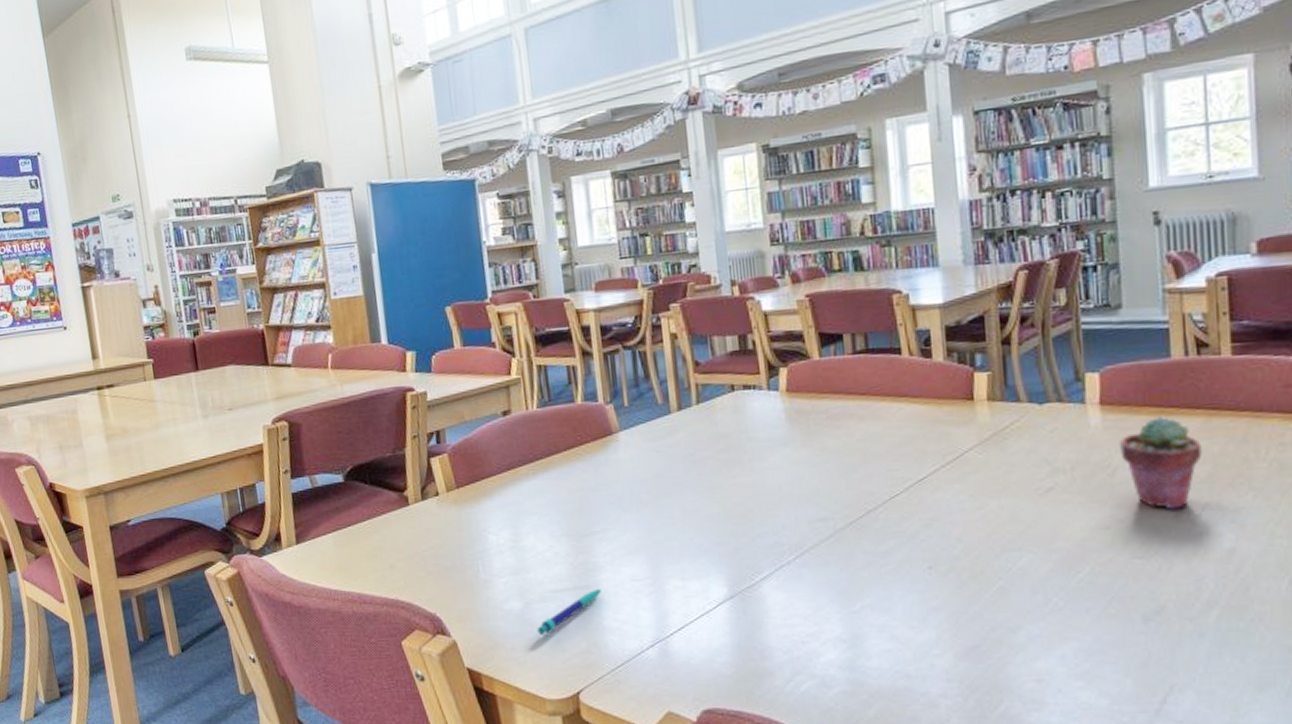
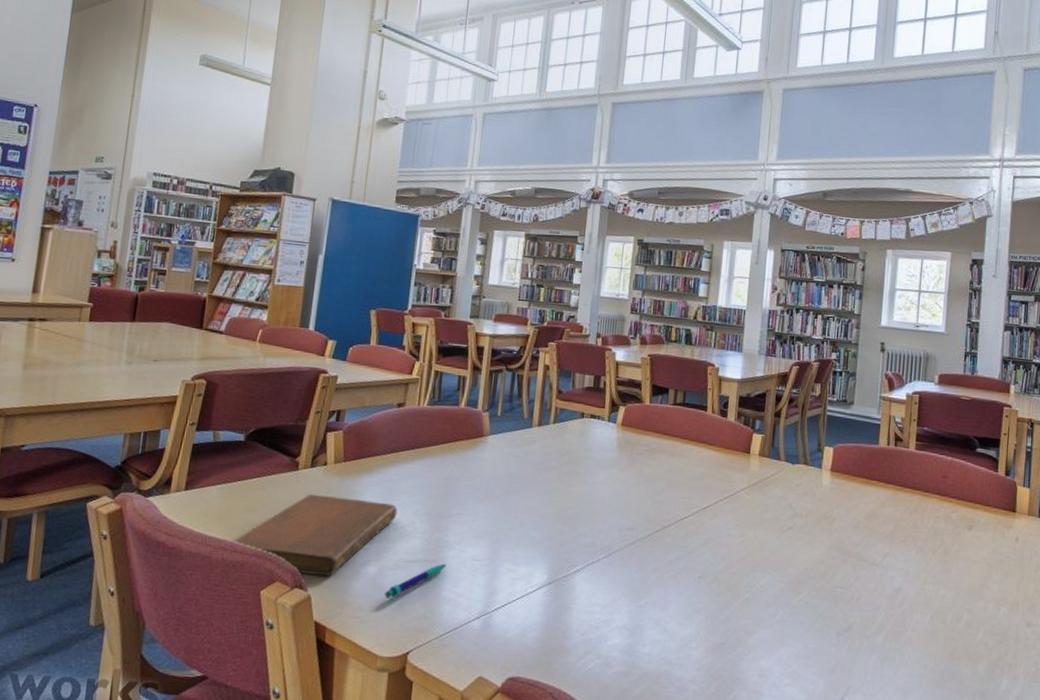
notebook: none [359,528,531,619] -> present [233,494,398,577]
potted succulent: present [1118,416,1203,510] -> none [838,485,890,555]

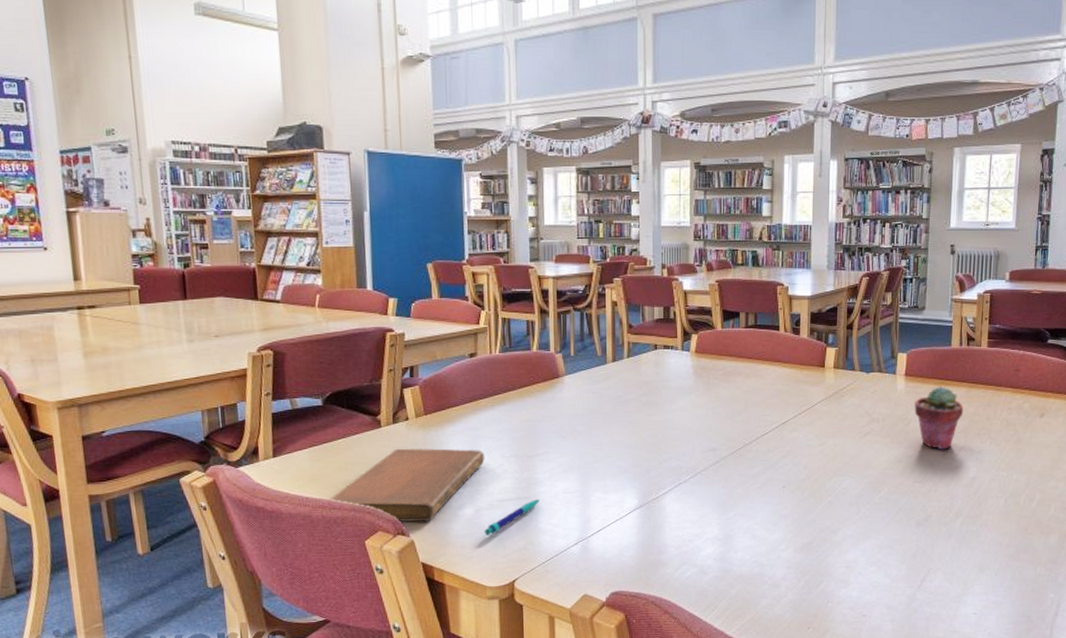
potted succulent: none [838,485,890,555] -> present [913,386,964,450]

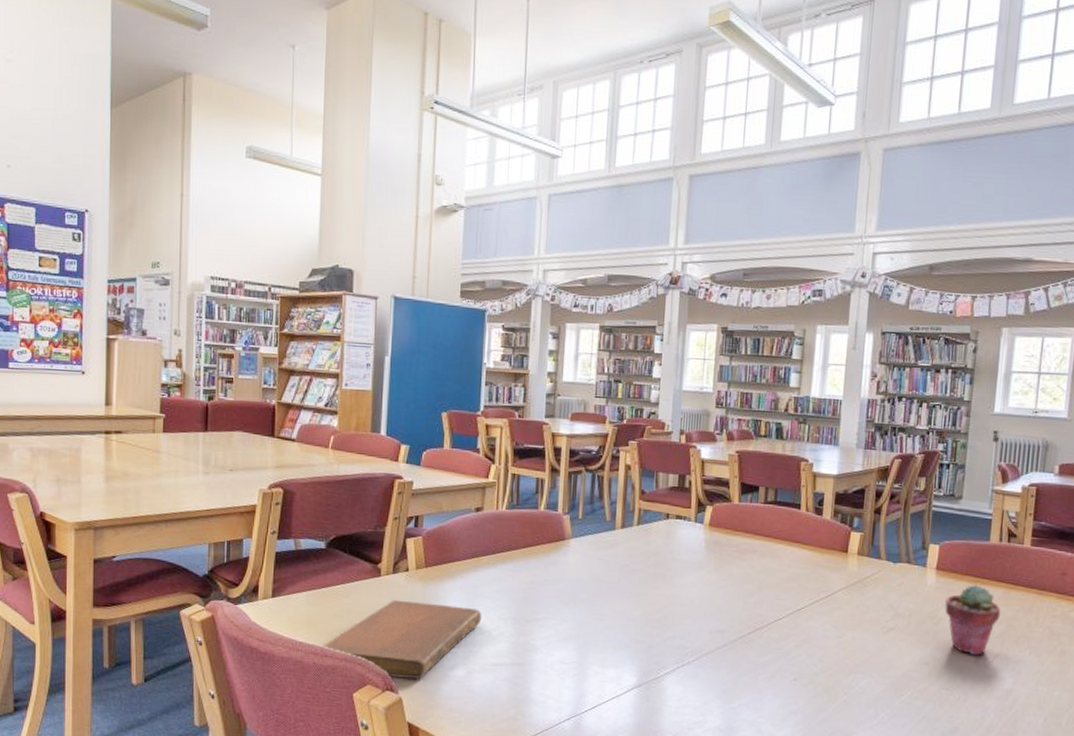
pen: present [484,498,541,535] -> none [474,666,535,701]

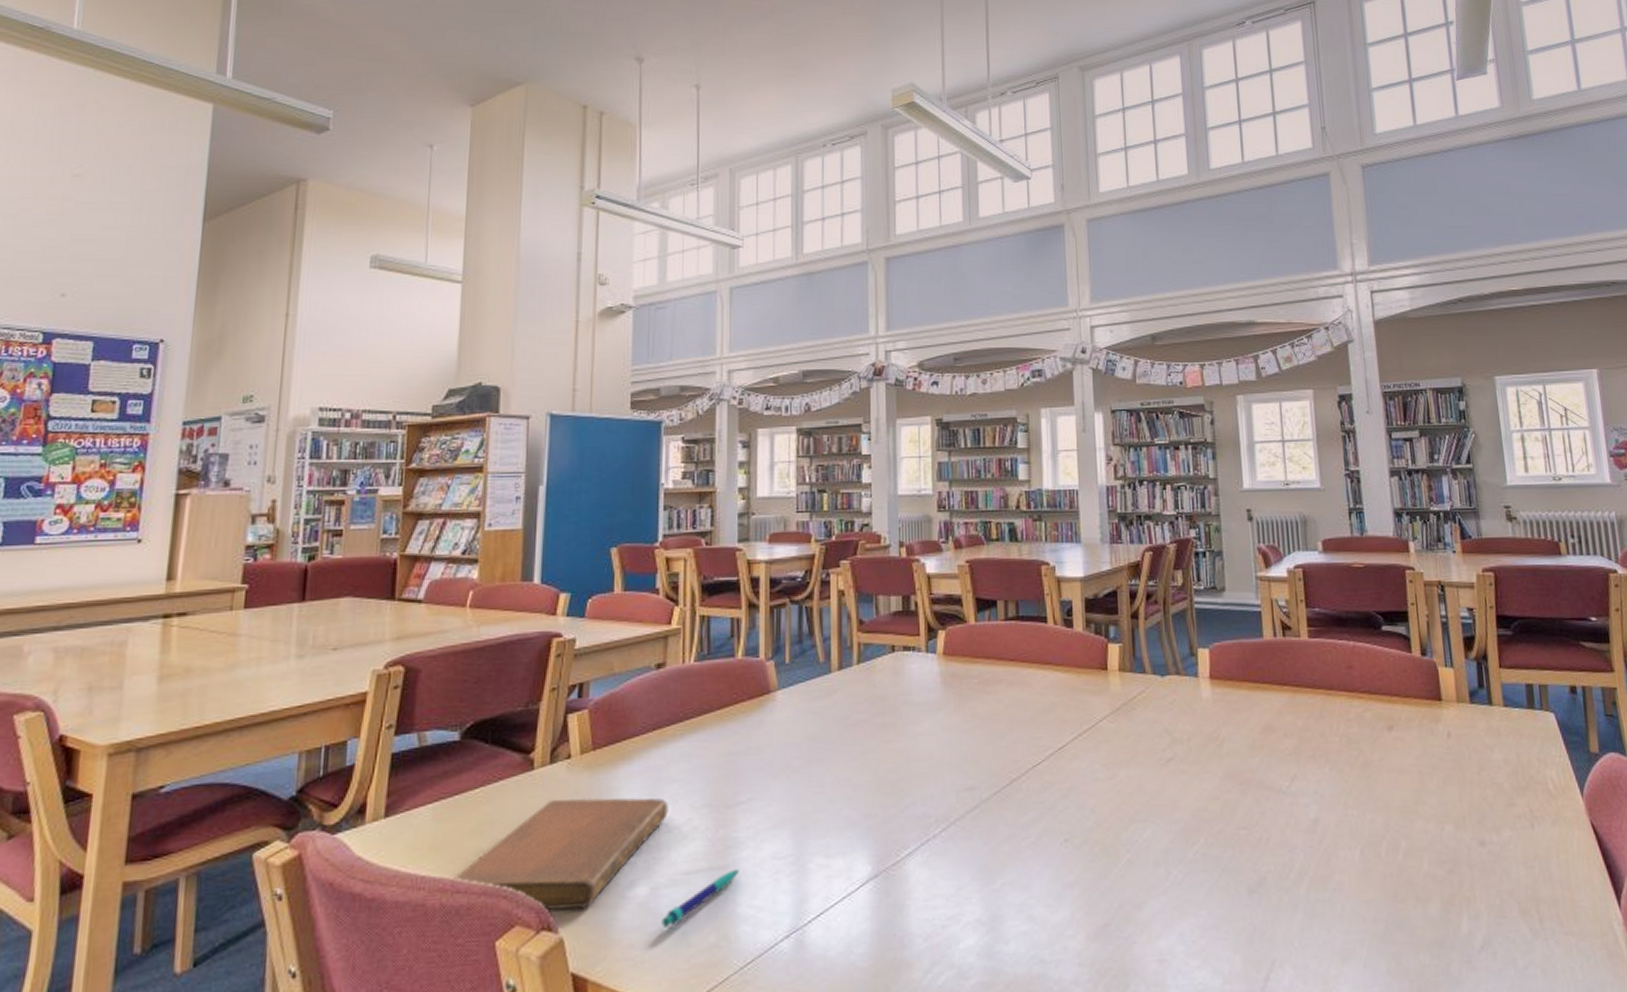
pen: none [474,666,535,701] -> present [661,868,741,928]
potted succulent: present [944,584,1001,656] -> none [1224,691,1290,781]

